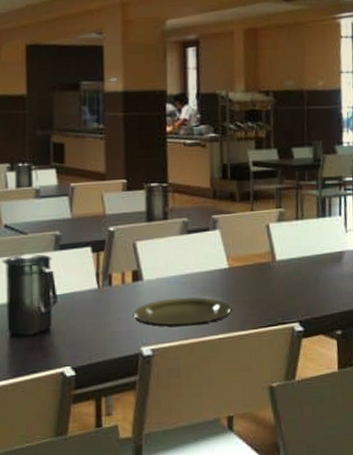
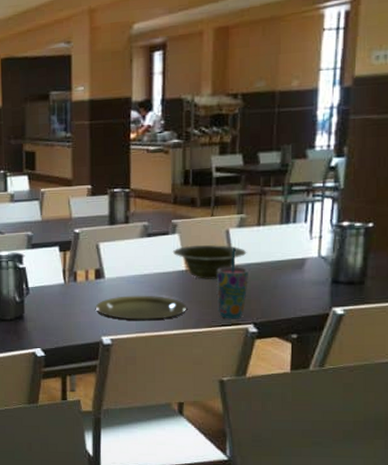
dish: none [214,240,288,278] -> present [172,245,247,280]
cup: none [260,242,291,318] -> present [216,247,248,318]

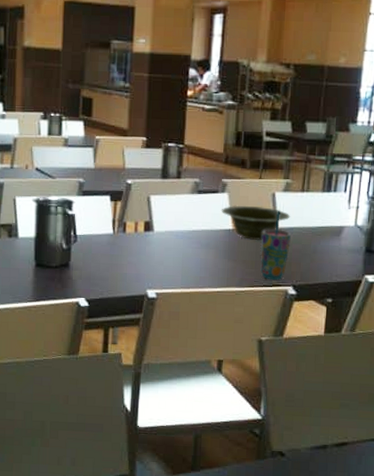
plate: present [95,295,187,320] -> none [142,250,232,276]

